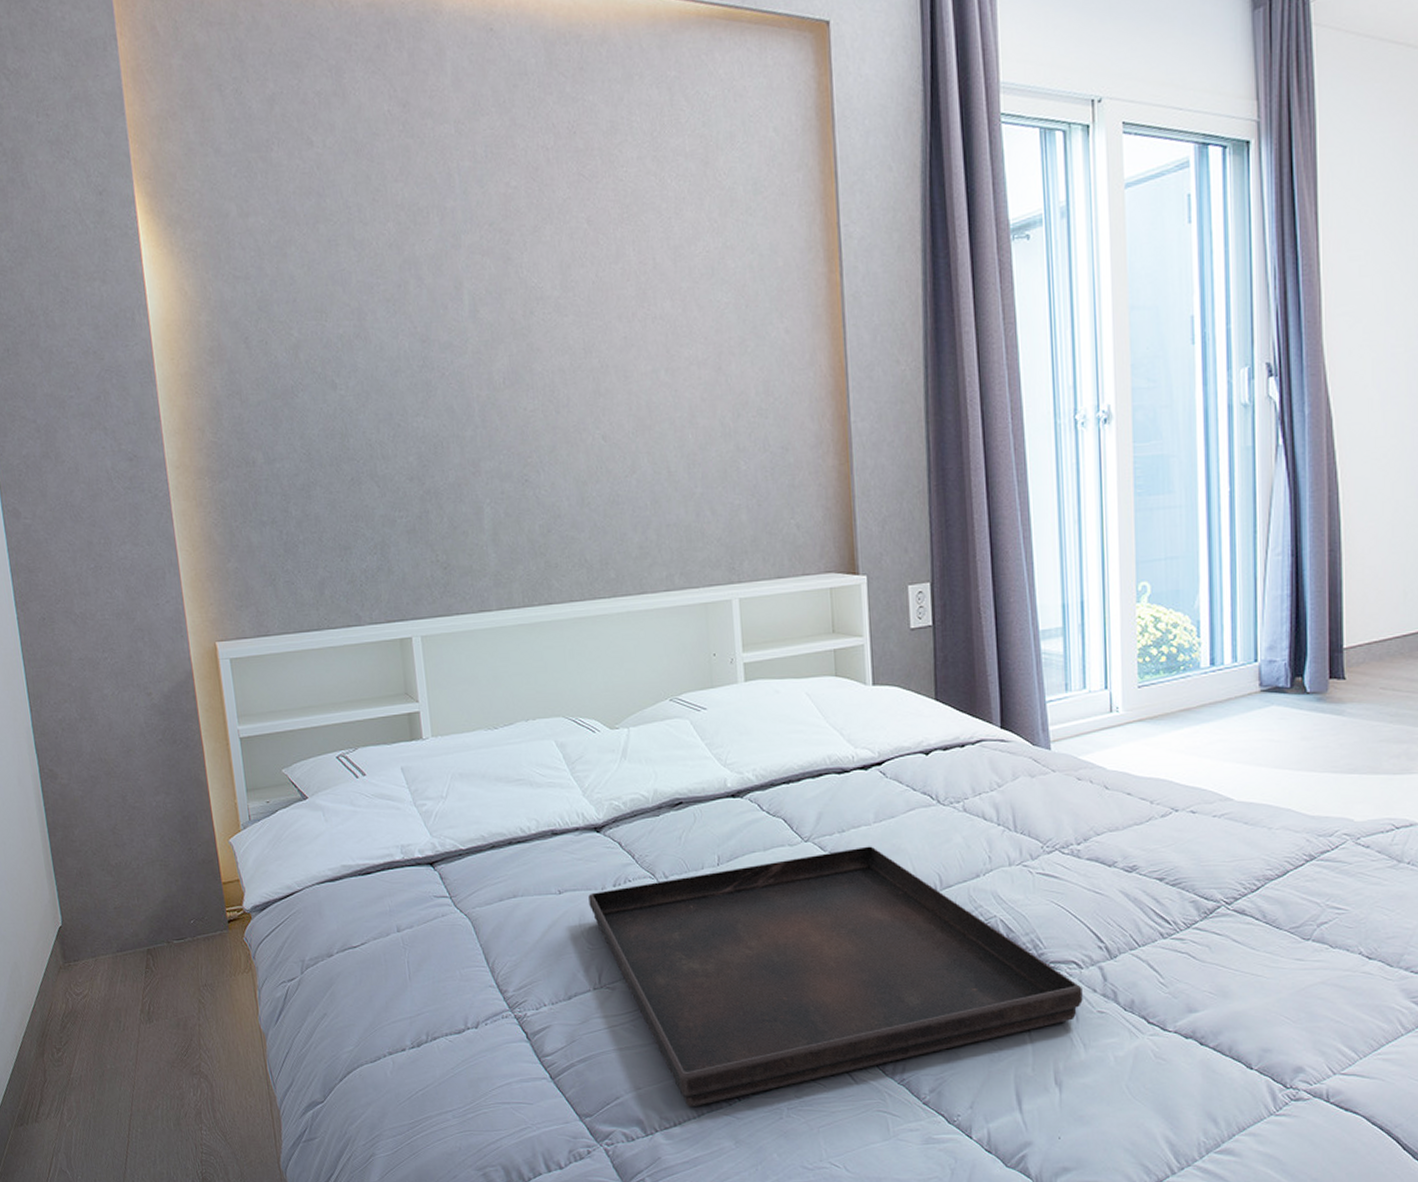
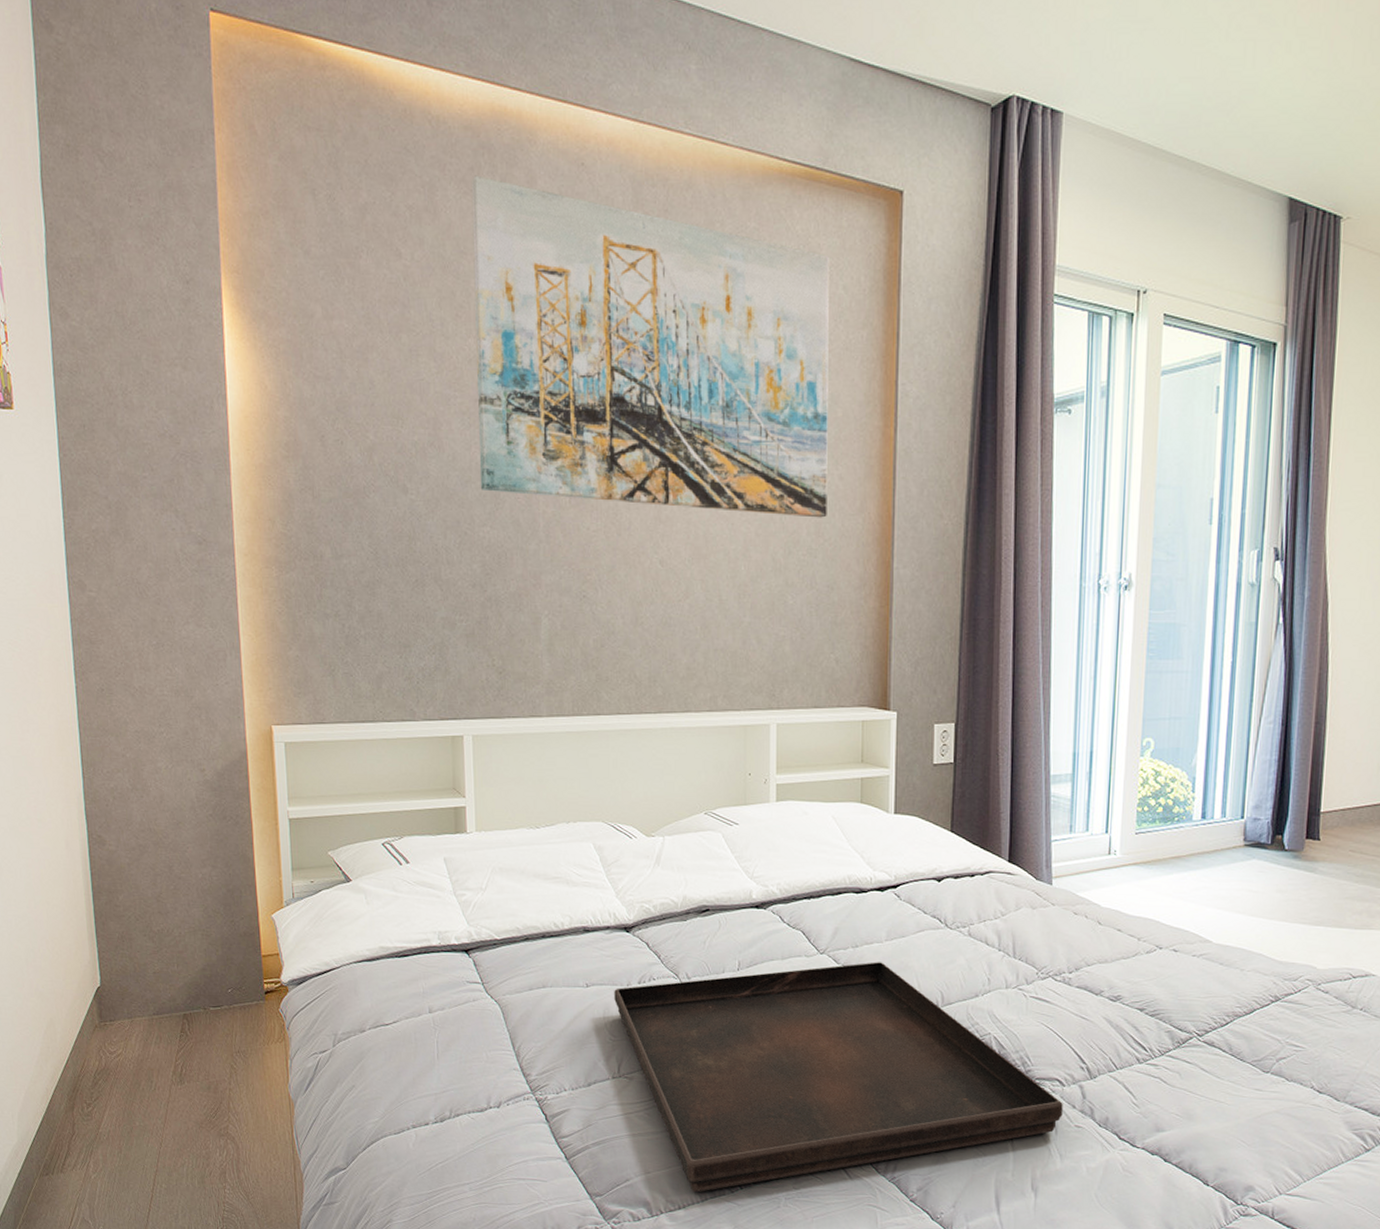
wall art: none [378,52,775,380] -> present [471,175,829,518]

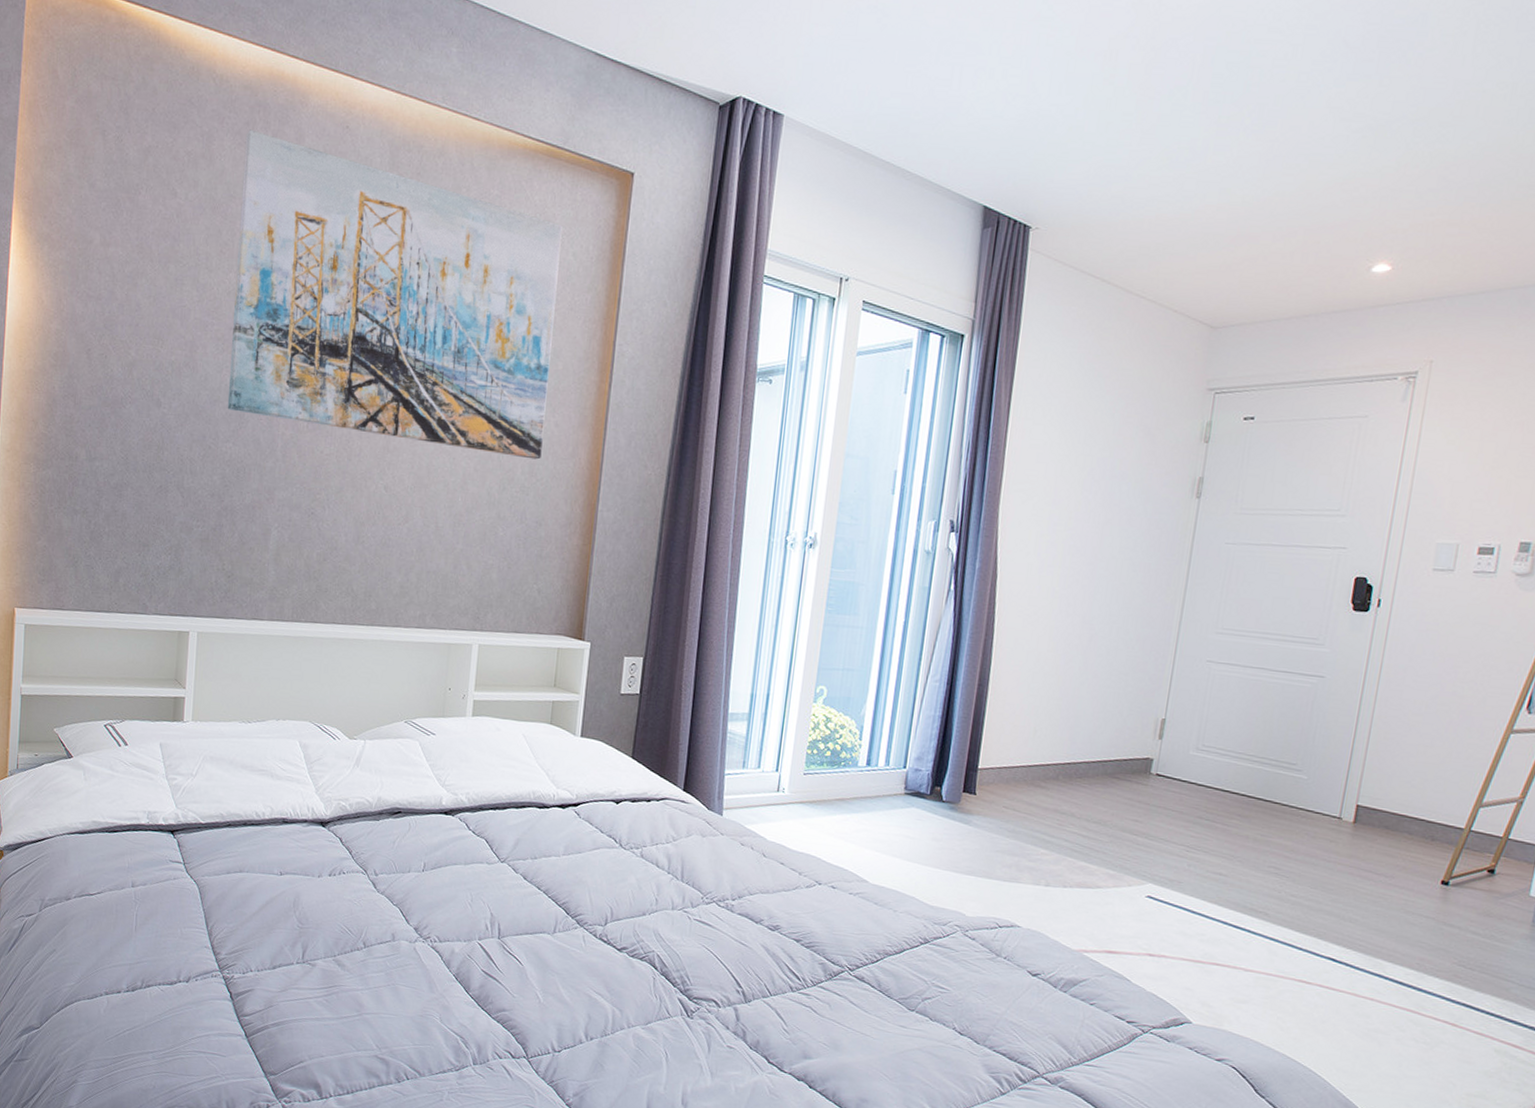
serving tray: present [614,962,1063,1192] -> none [305,874,718,1080]

